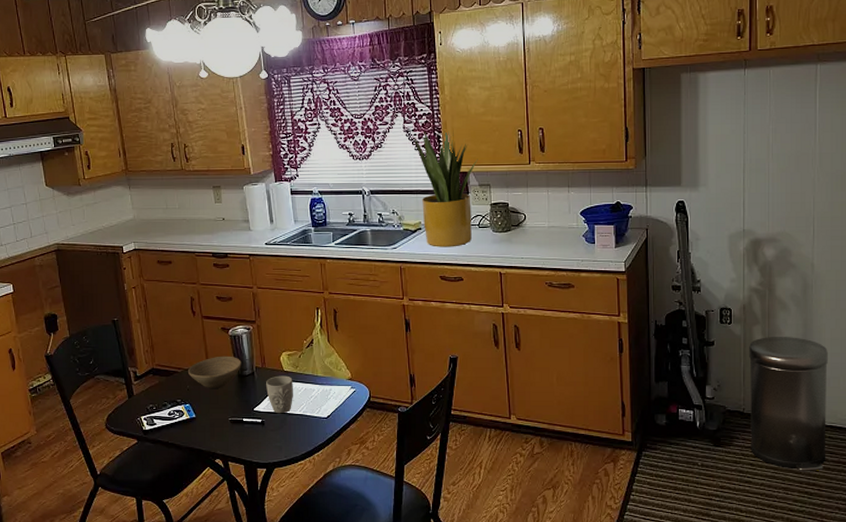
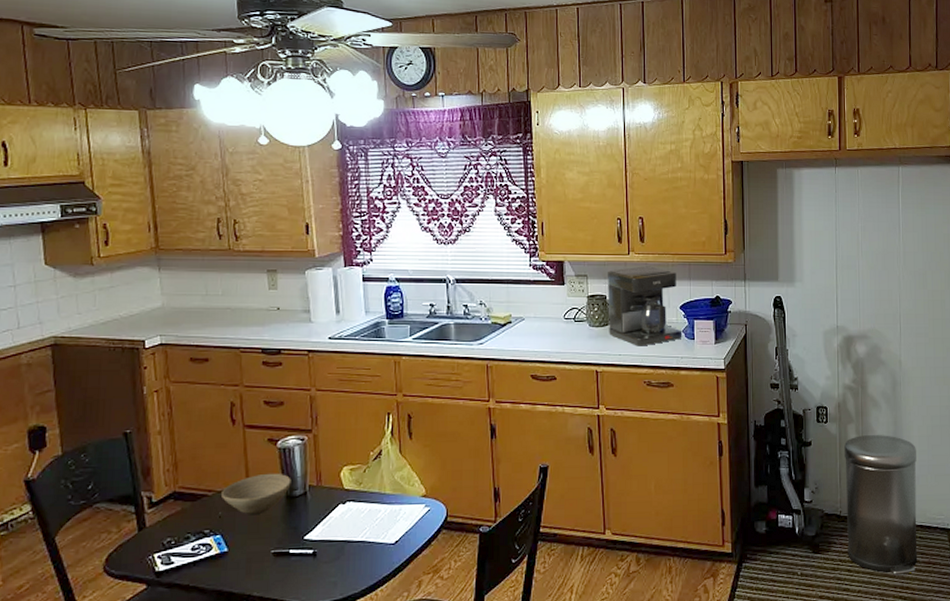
cup: present [266,375,293,414] -> none [321,494,355,542]
planter: present [413,130,478,247] -> none [505,215,575,343]
coffee maker: none [510,174,583,250] -> present [608,266,682,346]

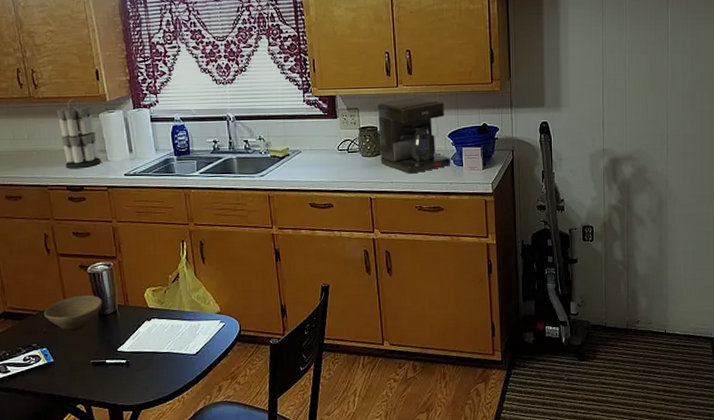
spice rack: none [258,253,304,330] -> present [56,99,101,169]
pedal bin: present [844,435,918,576] -> none [610,251,681,380]

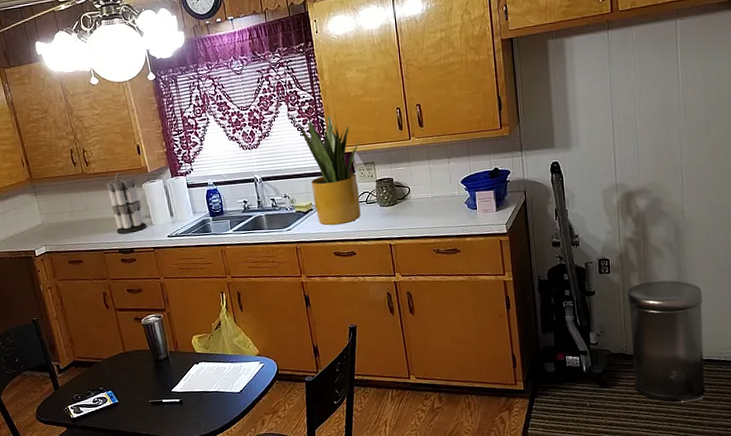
bowl: present [44,294,103,331] -> none [107,343,156,376]
planter: none [279,53,346,174] -> present [298,114,361,226]
coffee maker: present [378,97,451,174] -> none [392,147,465,220]
pedal bin: none [610,251,681,380] -> present [628,280,706,404]

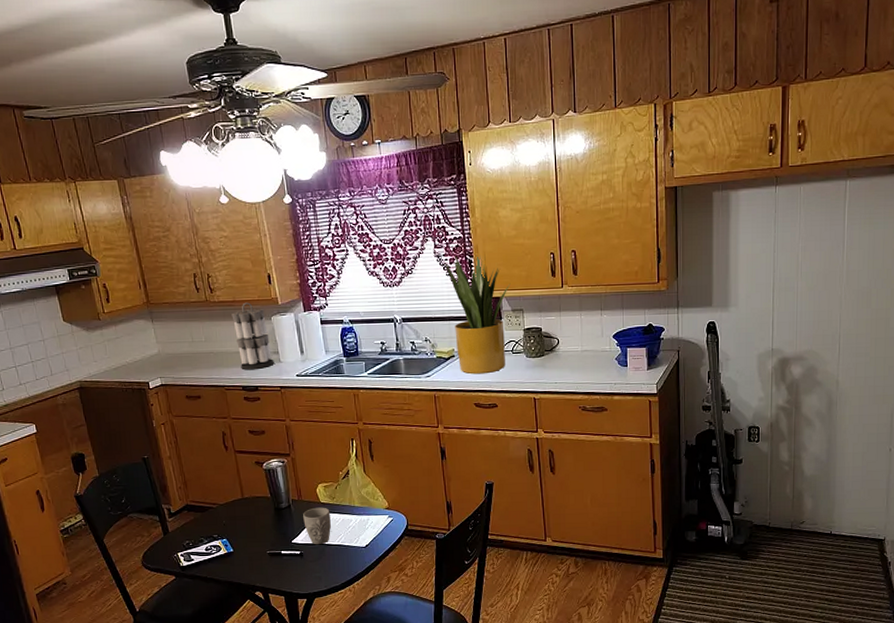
cup: none [180,357,207,393] -> present [303,507,331,545]
pedal bin: present [628,280,706,404] -> none [775,452,850,581]

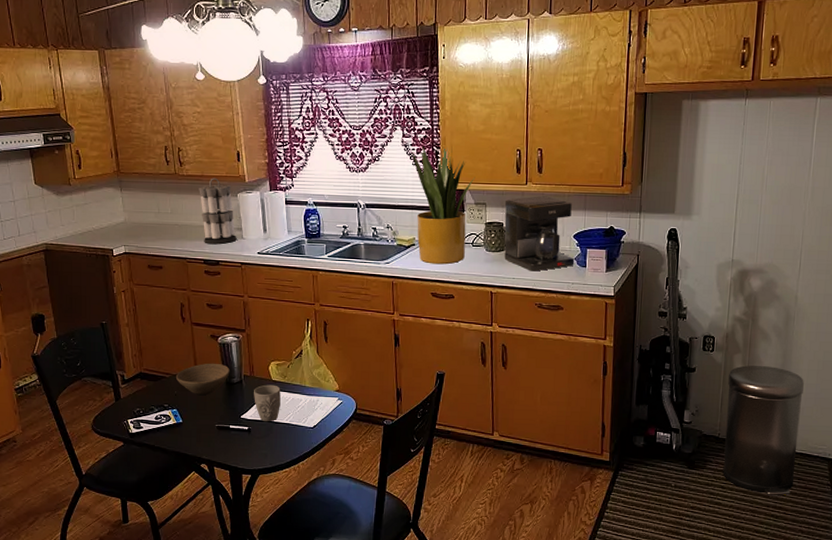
bowl: none [223,489,278,523] -> present [176,363,230,396]
coffee maker: none [543,298,616,375] -> present [504,196,575,272]
pedal bin: none [775,452,850,581] -> present [722,365,804,496]

